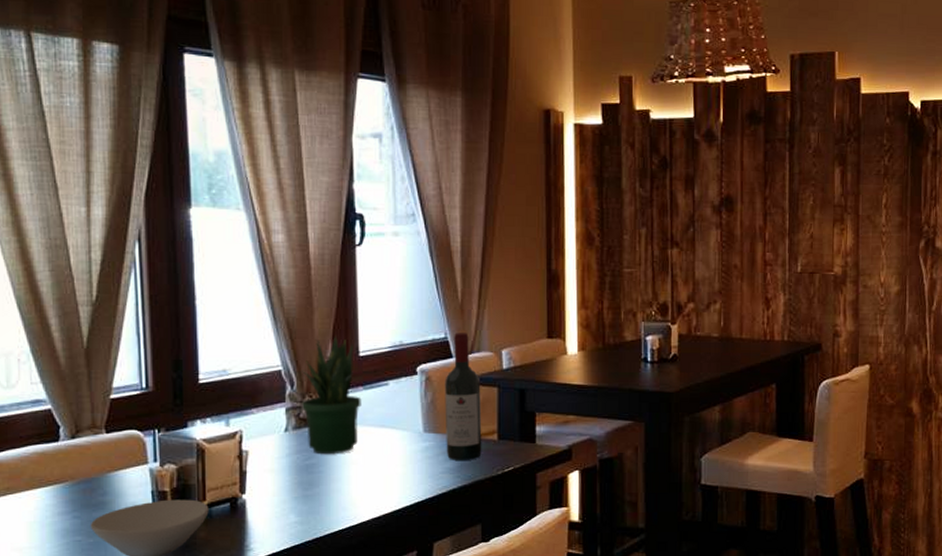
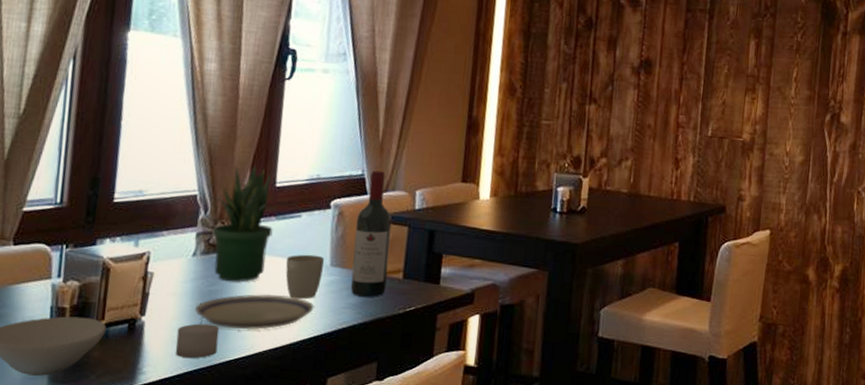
candle: none [279,498,321,532] -> present [175,323,220,358]
plate: none [294,463,412,501] -> present [195,293,314,330]
cup: none [378,422,418,467] -> present [285,254,325,300]

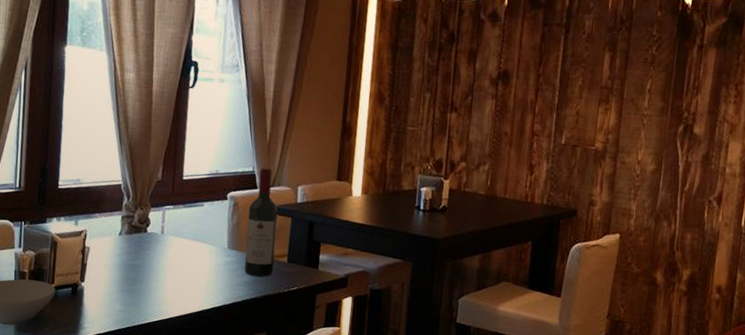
candle: present [175,323,220,358] -> none [107,290,141,319]
plate: present [195,293,314,330] -> none [122,269,215,299]
planter: present [213,165,273,282] -> none [134,160,181,259]
cup: present [285,254,325,300] -> none [192,237,223,276]

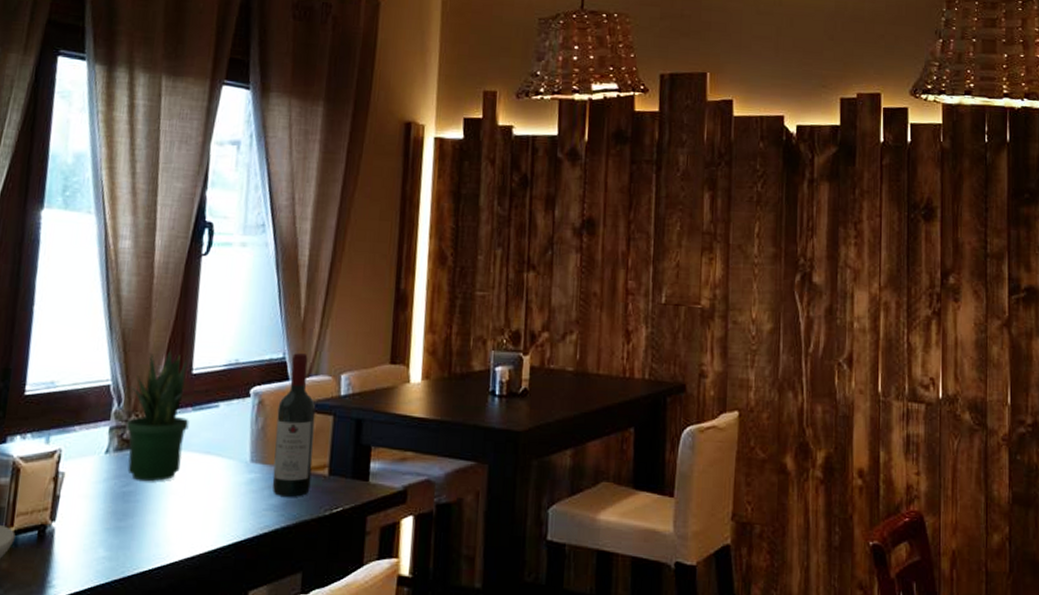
planter: none [134,160,181,259] -> present [126,350,189,482]

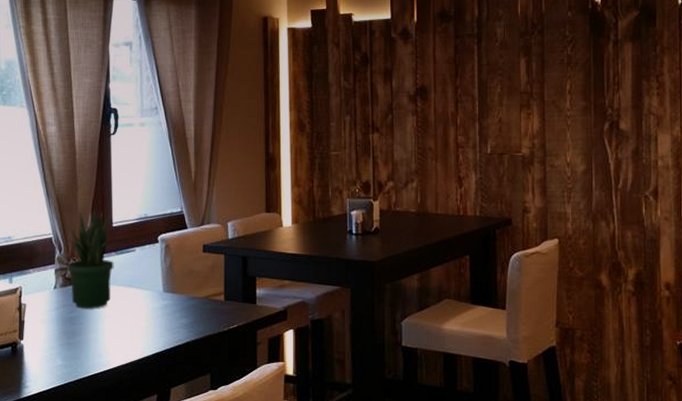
wine bottle: present [272,353,316,497] -> none [180,207,211,317]

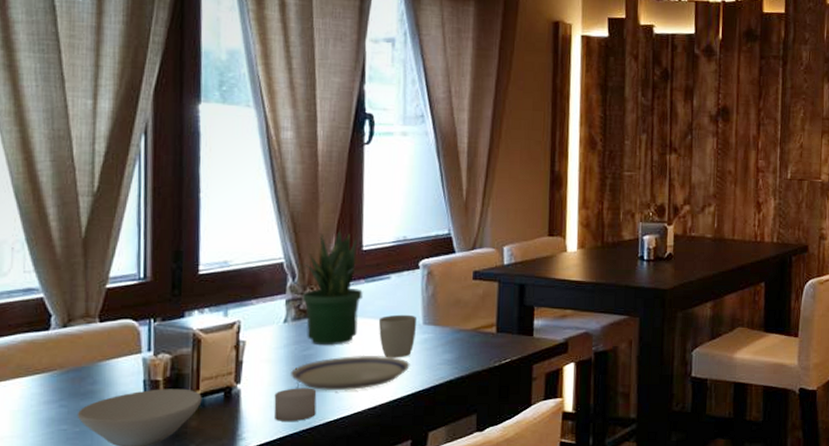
candle: none [49,345,81,374] -> present [273,388,317,421]
plate: none [61,317,154,349] -> present [291,354,410,391]
cup: none [127,283,158,322] -> present [378,314,418,358]

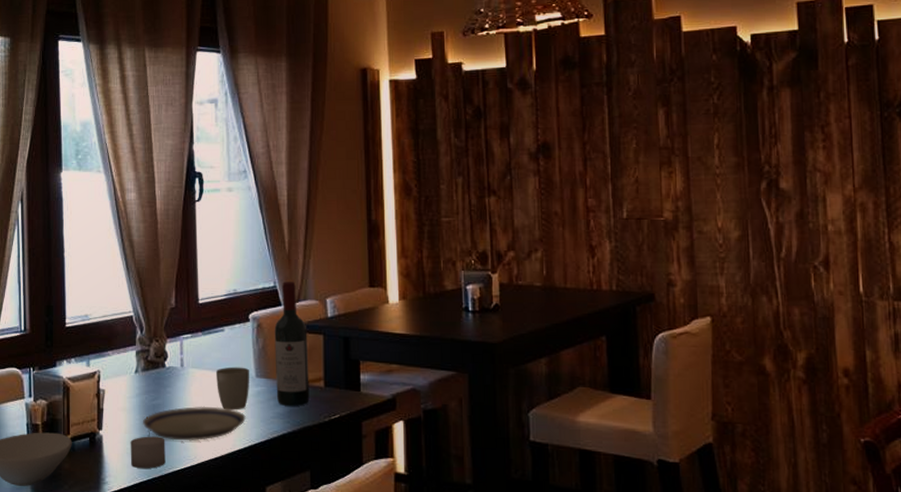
planter: present [303,230,363,346] -> none [150,284,201,396]
wine bottle: none [444,229,482,352] -> present [274,282,310,406]

